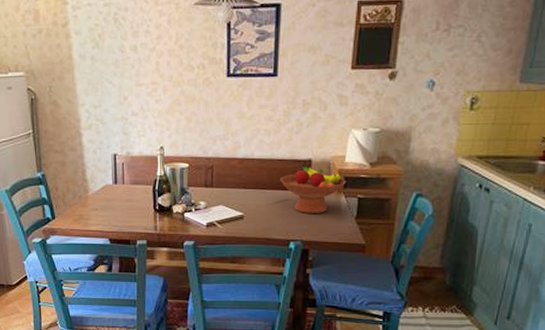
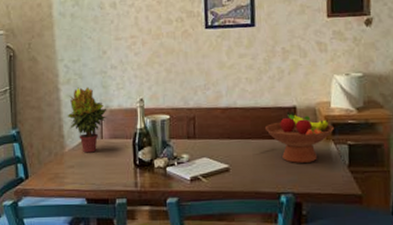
potted plant: none [89,133,129,197] -> present [67,87,108,153]

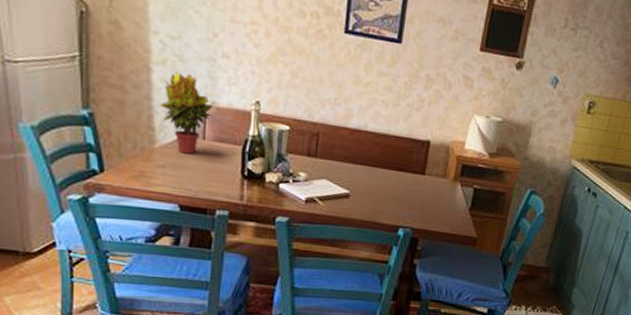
fruit bowl: present [264,111,334,163] -> none [393,145,464,201]

